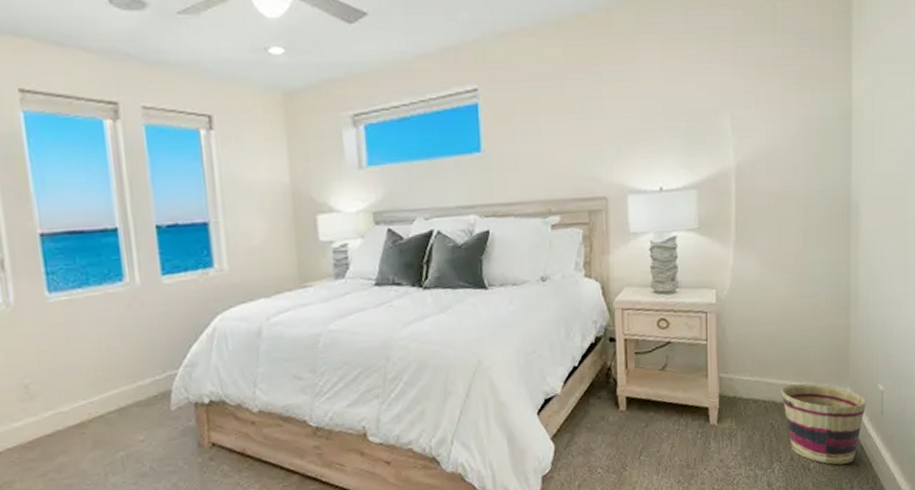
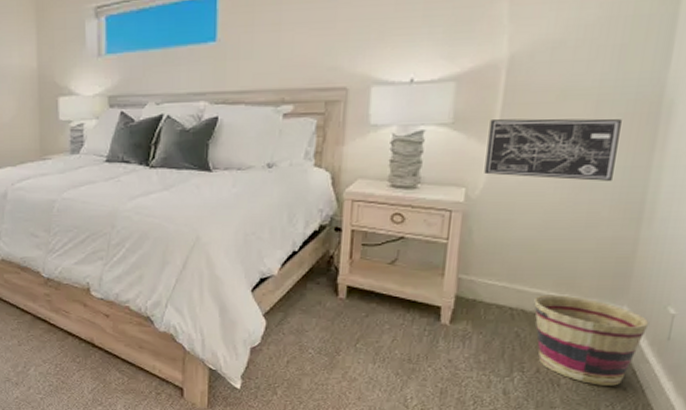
wall art: none [728,219,824,276] -> present [484,118,622,181]

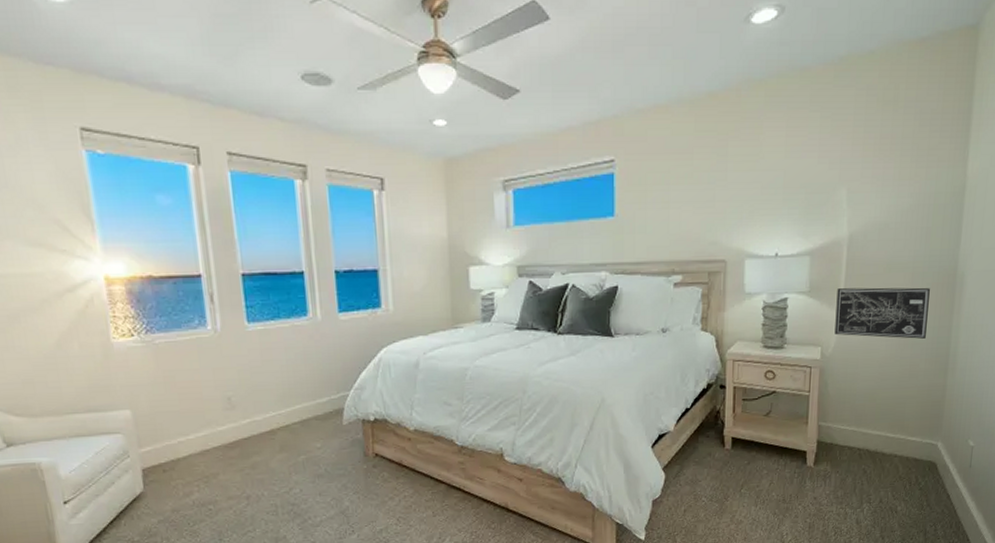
basket: present [534,294,650,386] -> none [875,435,957,510]

